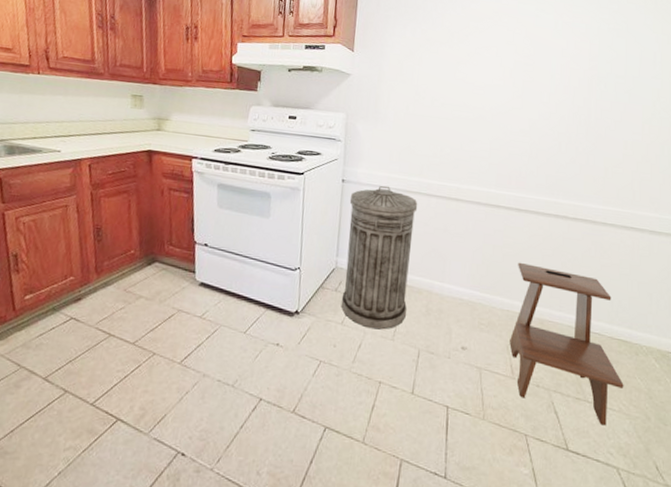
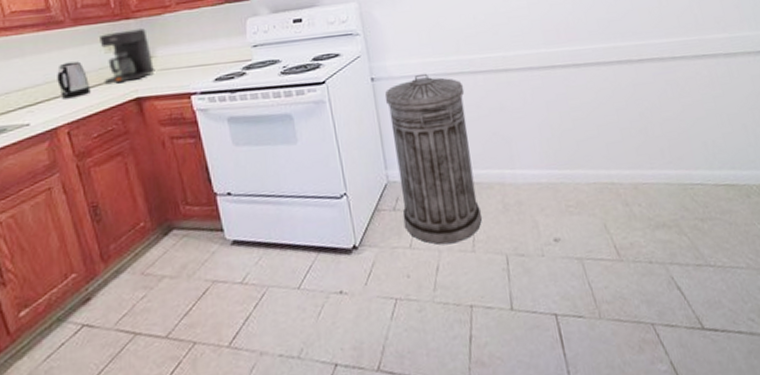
kettle: none [88,108,114,139] -> present [57,61,91,99]
coffee maker: none [125,92,169,136] -> present [100,28,156,85]
step stool: present [509,262,624,426] -> none [592,121,745,290]

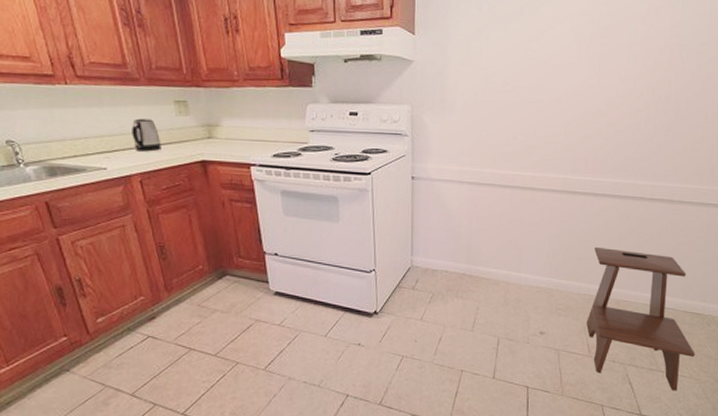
coffee maker: present [100,28,156,85] -> none [171,97,221,145]
trash can: present [384,73,482,245] -> none [419,179,492,322]
step stool: none [592,121,745,290] -> present [586,246,695,391]

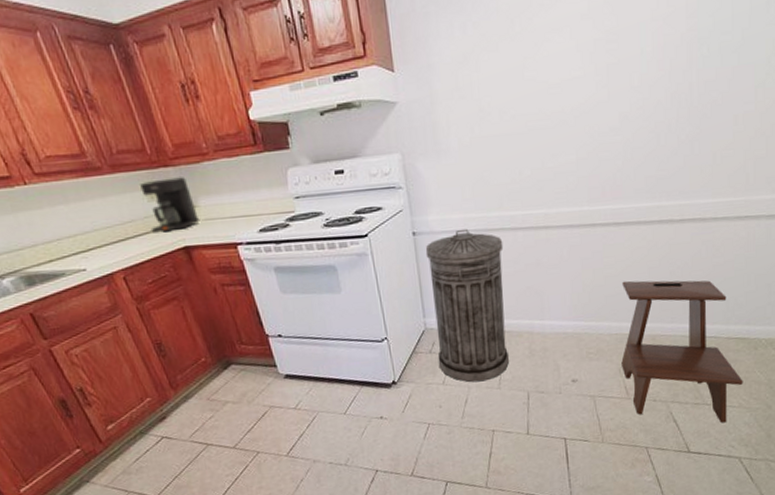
kettle: present [132,118,162,152] -> none [103,209,140,247]
coffee maker: none [171,97,221,145] -> present [140,177,200,233]
trash can: none [419,179,492,322] -> present [425,228,509,383]

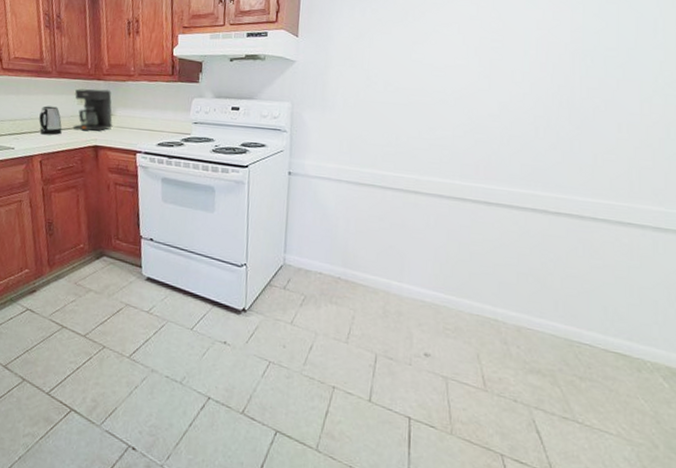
kettle: none [103,209,140,247] -> present [39,105,62,136]
trash can: present [425,228,509,383] -> none [290,177,372,332]
step stool: present [621,280,743,423] -> none [480,261,623,451]

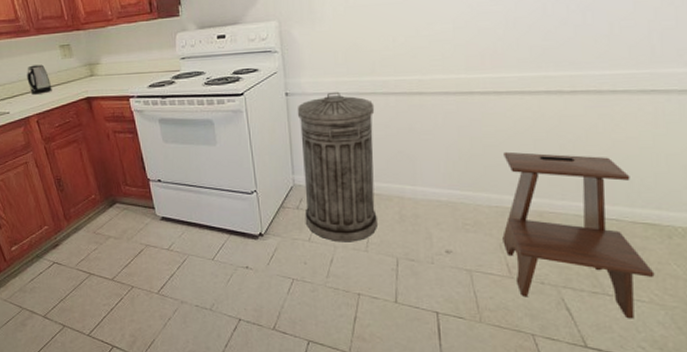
coffee maker: present [72,88,113,131] -> none [57,39,101,85]
trash can: none [290,177,372,332] -> present [297,91,377,242]
step stool: none [480,261,623,451] -> present [502,151,655,319]

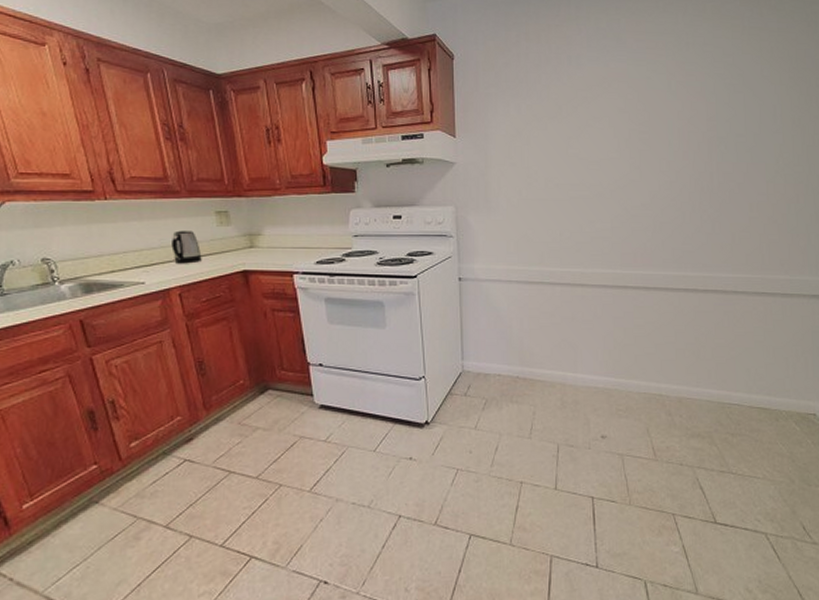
trash can: present [297,91,377,242] -> none [469,279,542,430]
step stool: present [502,151,655,319] -> none [649,342,767,495]

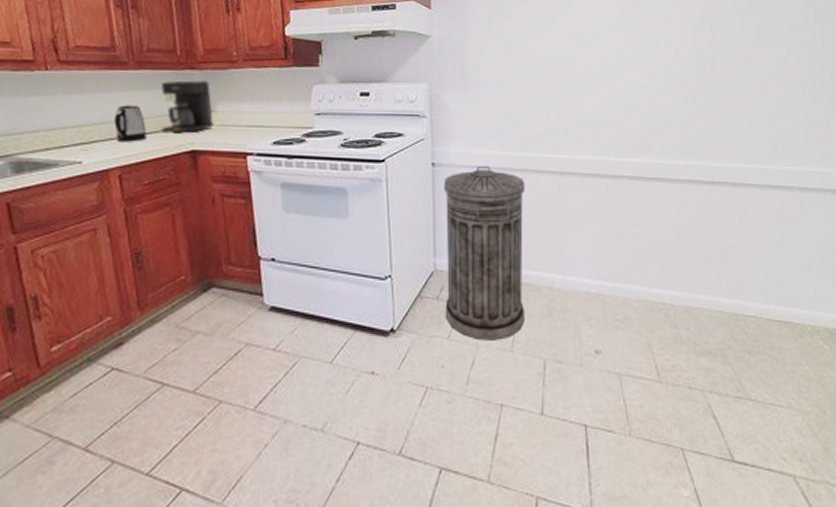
coffee maker: none [212,207,262,255] -> present [161,80,214,134]
trash can: none [469,279,542,430] -> present [443,165,526,341]

